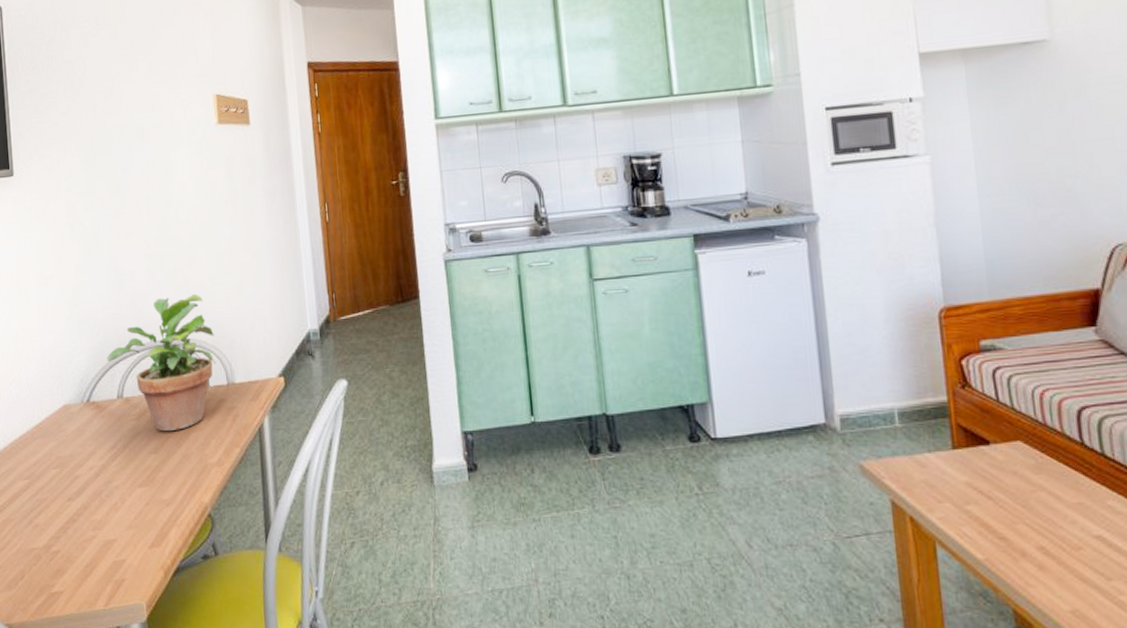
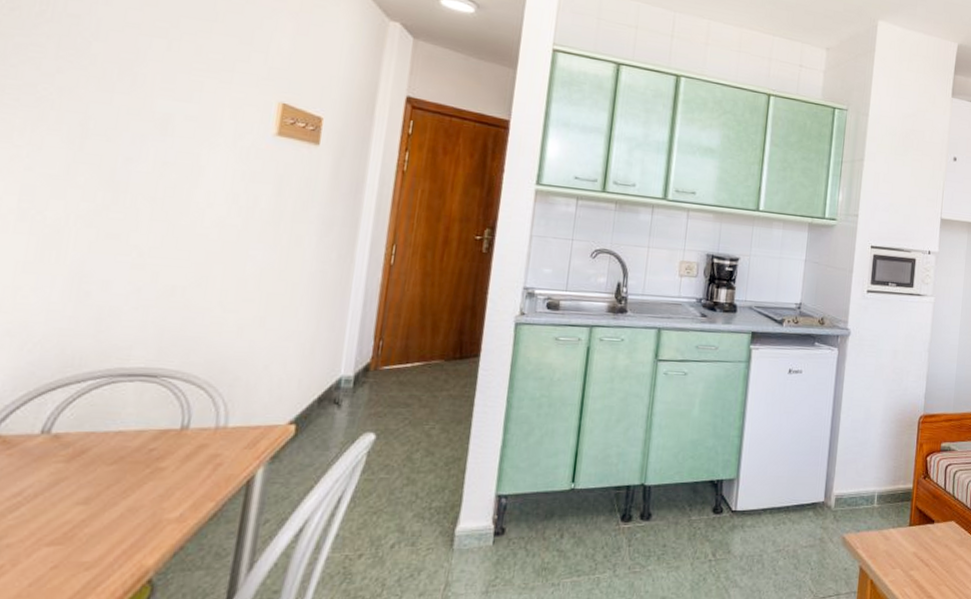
potted plant: present [106,294,216,432] -> none [36,318,212,479]

